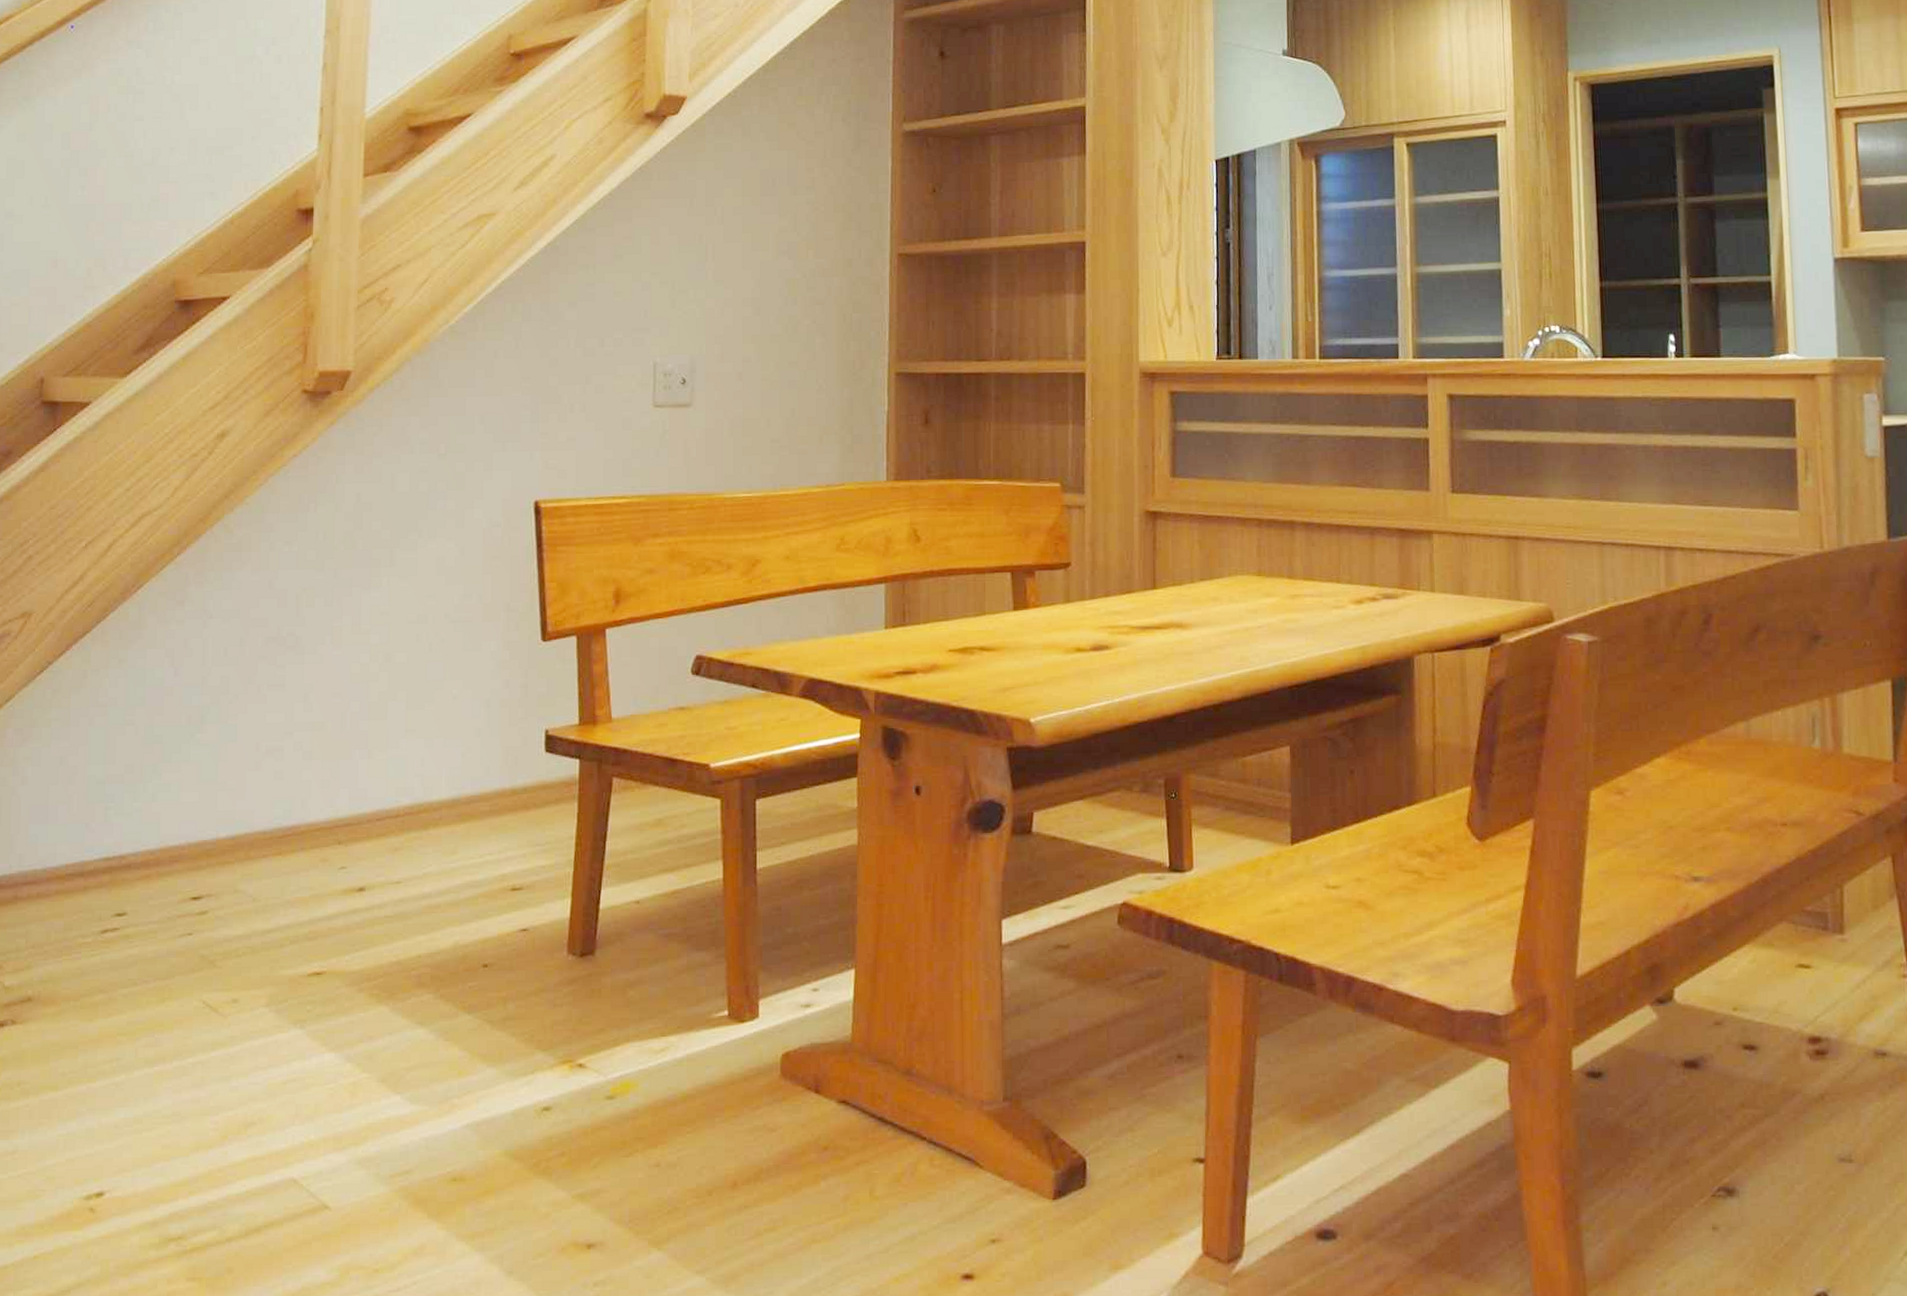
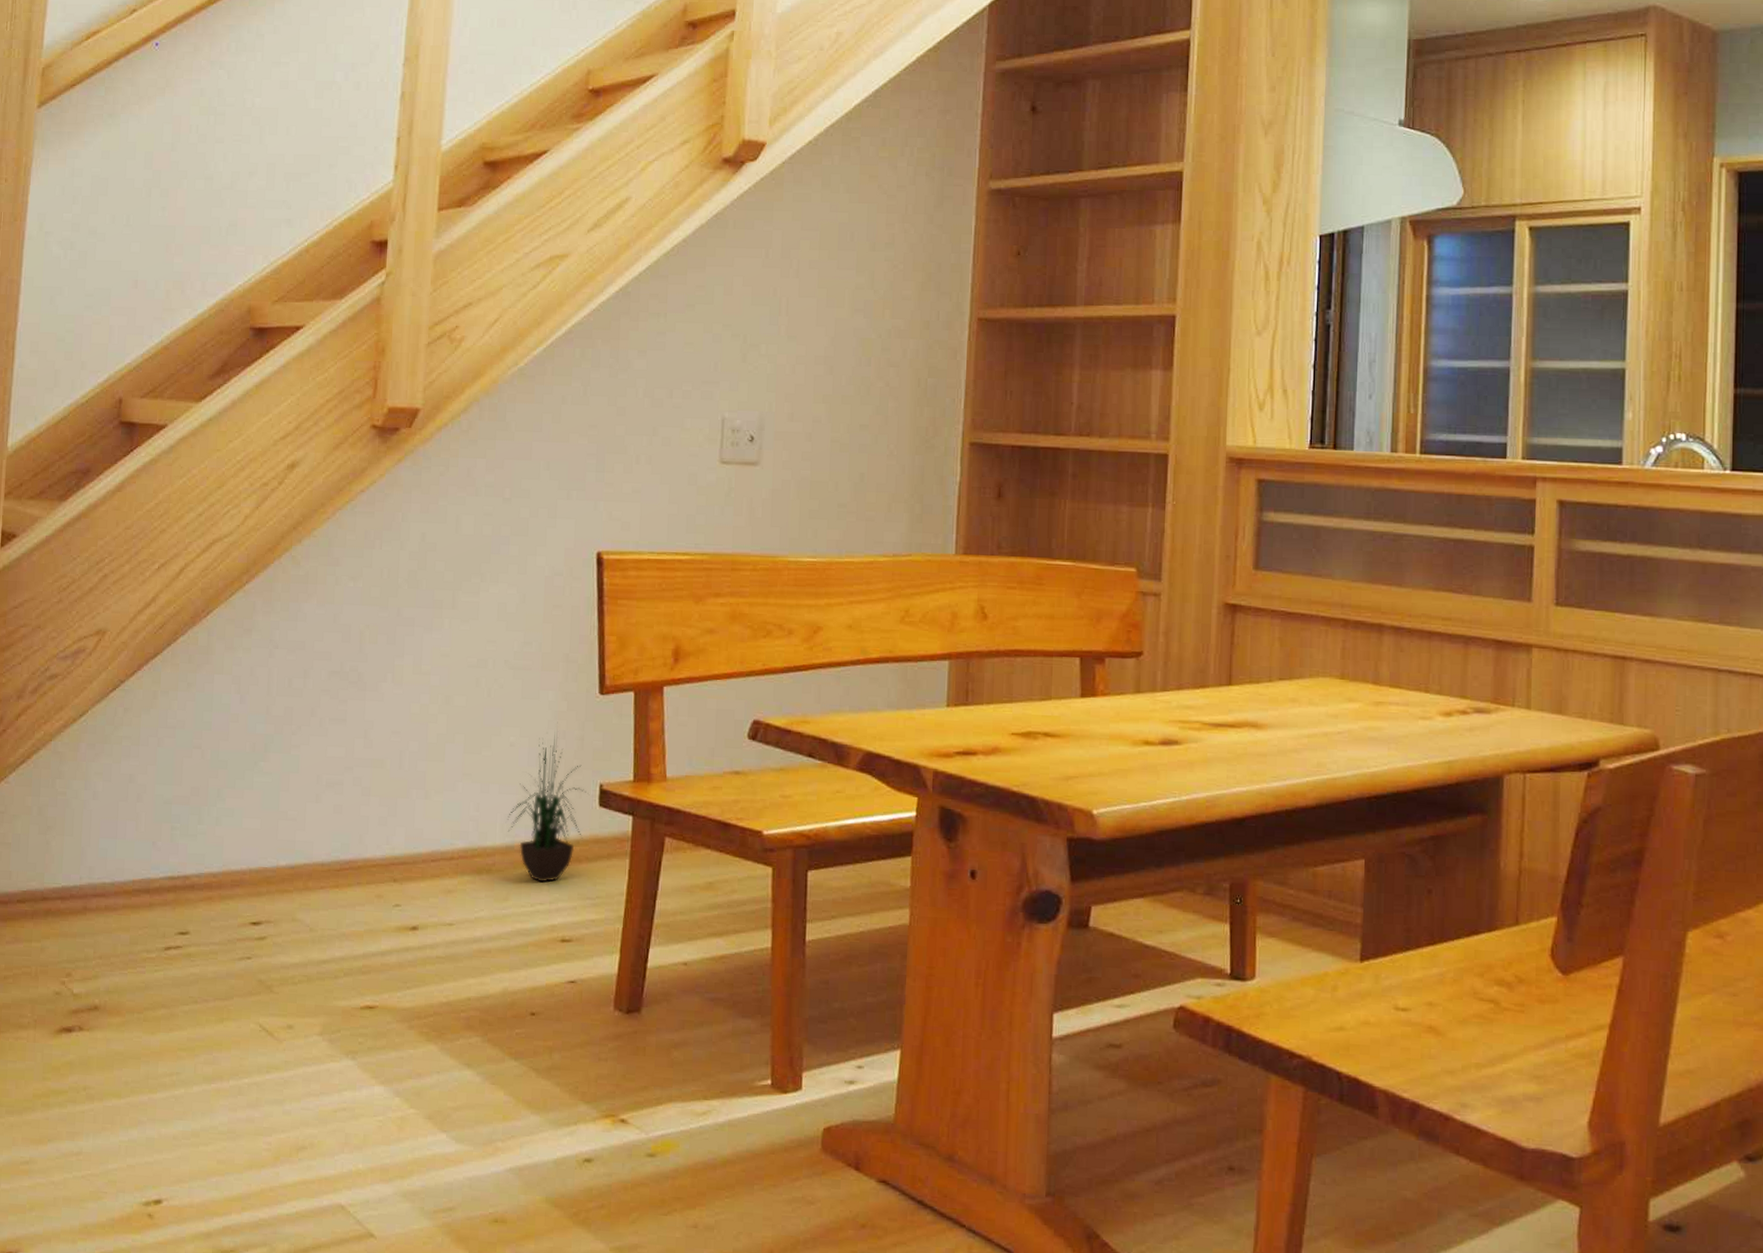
potted plant: none [453,672,534,833] -> present [508,723,589,883]

